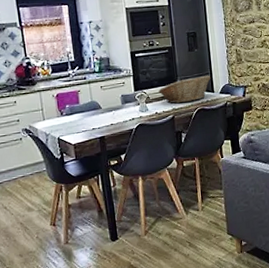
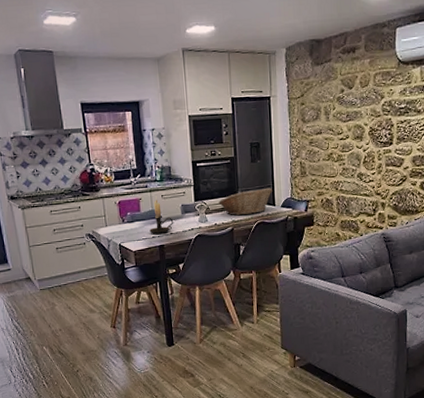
candle holder: none [89,88,114,126] -> present [149,196,174,234]

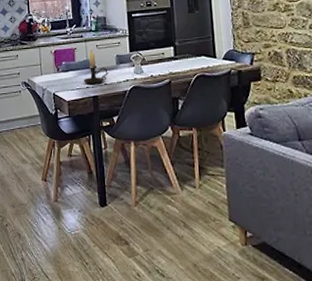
fruit basket: present [219,187,272,216] -> none [155,39,213,68]

